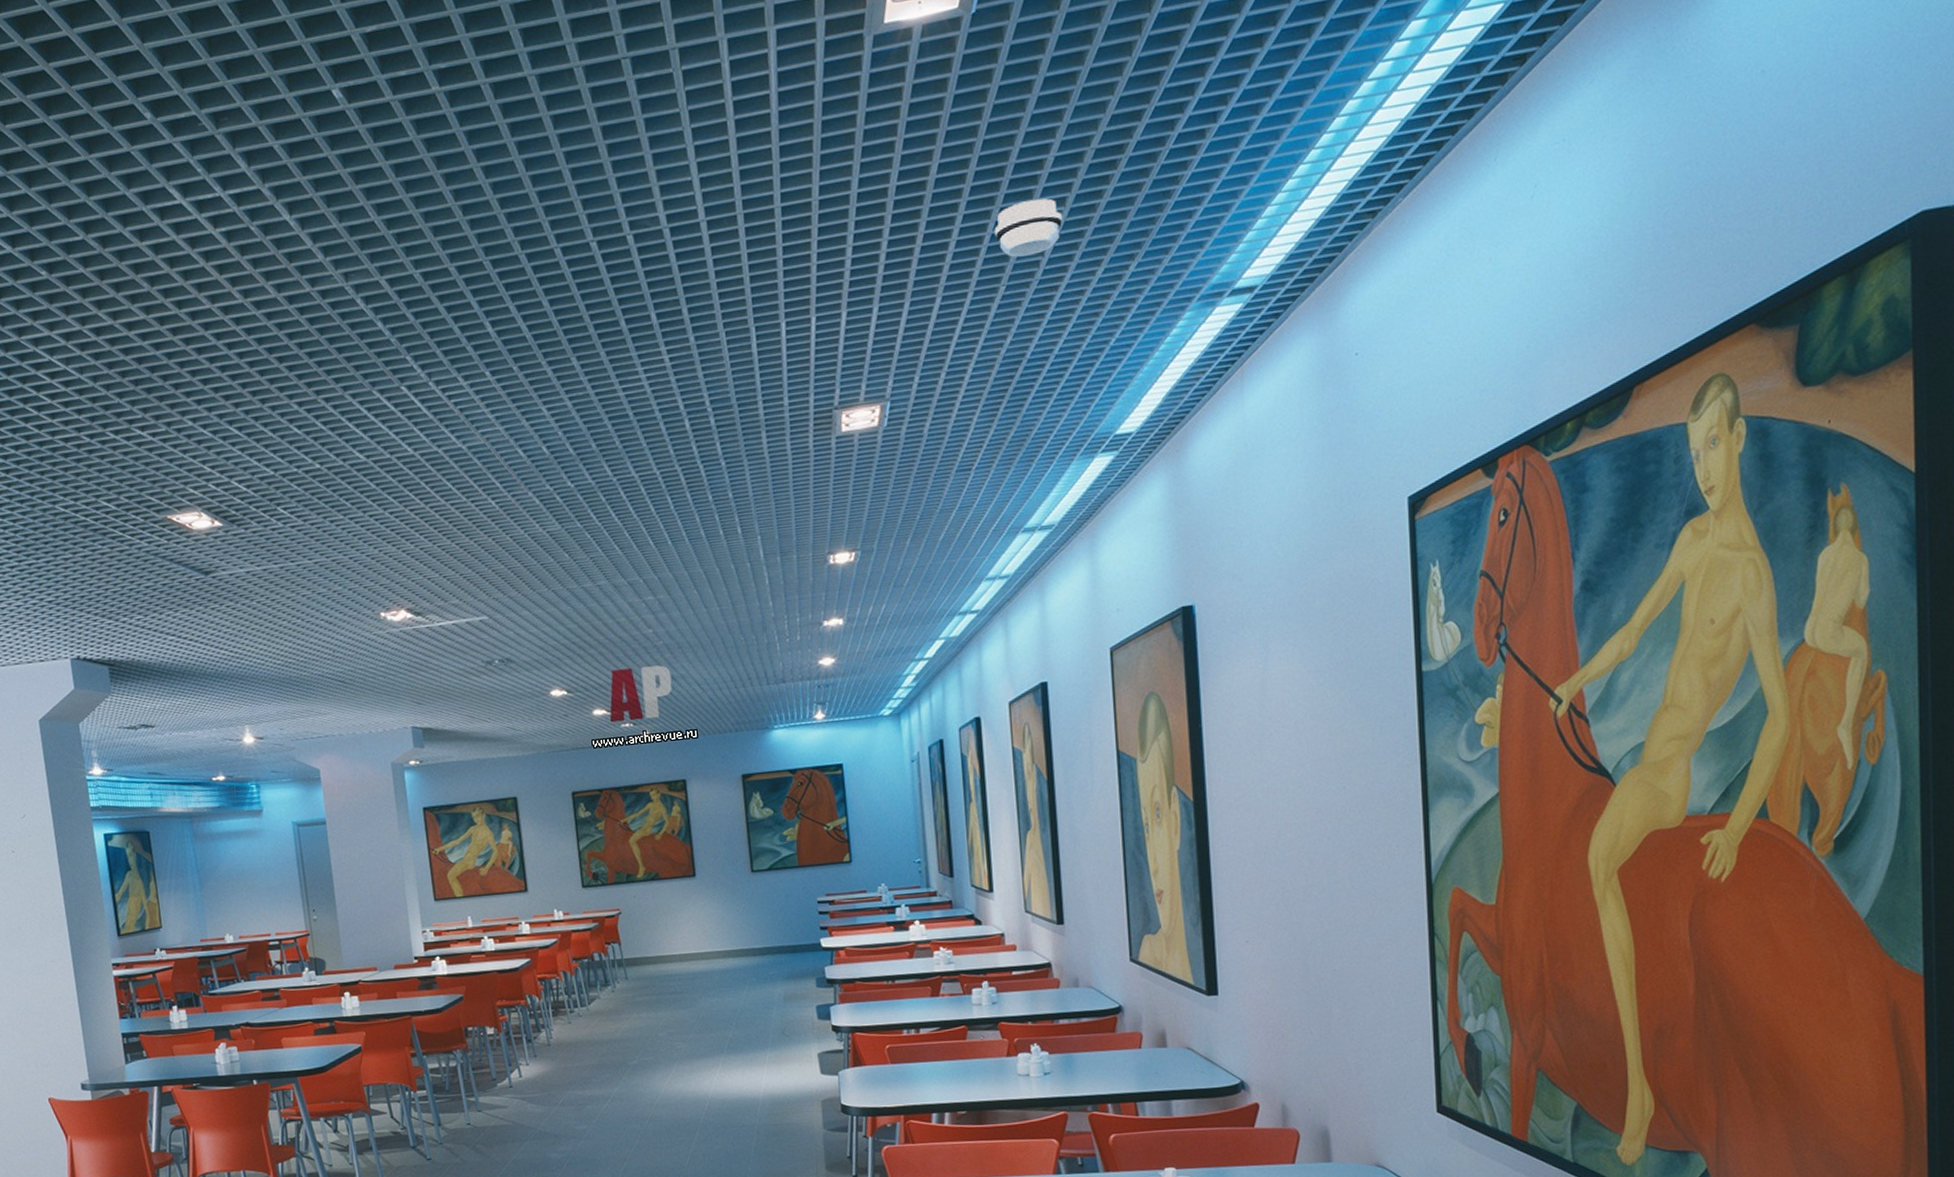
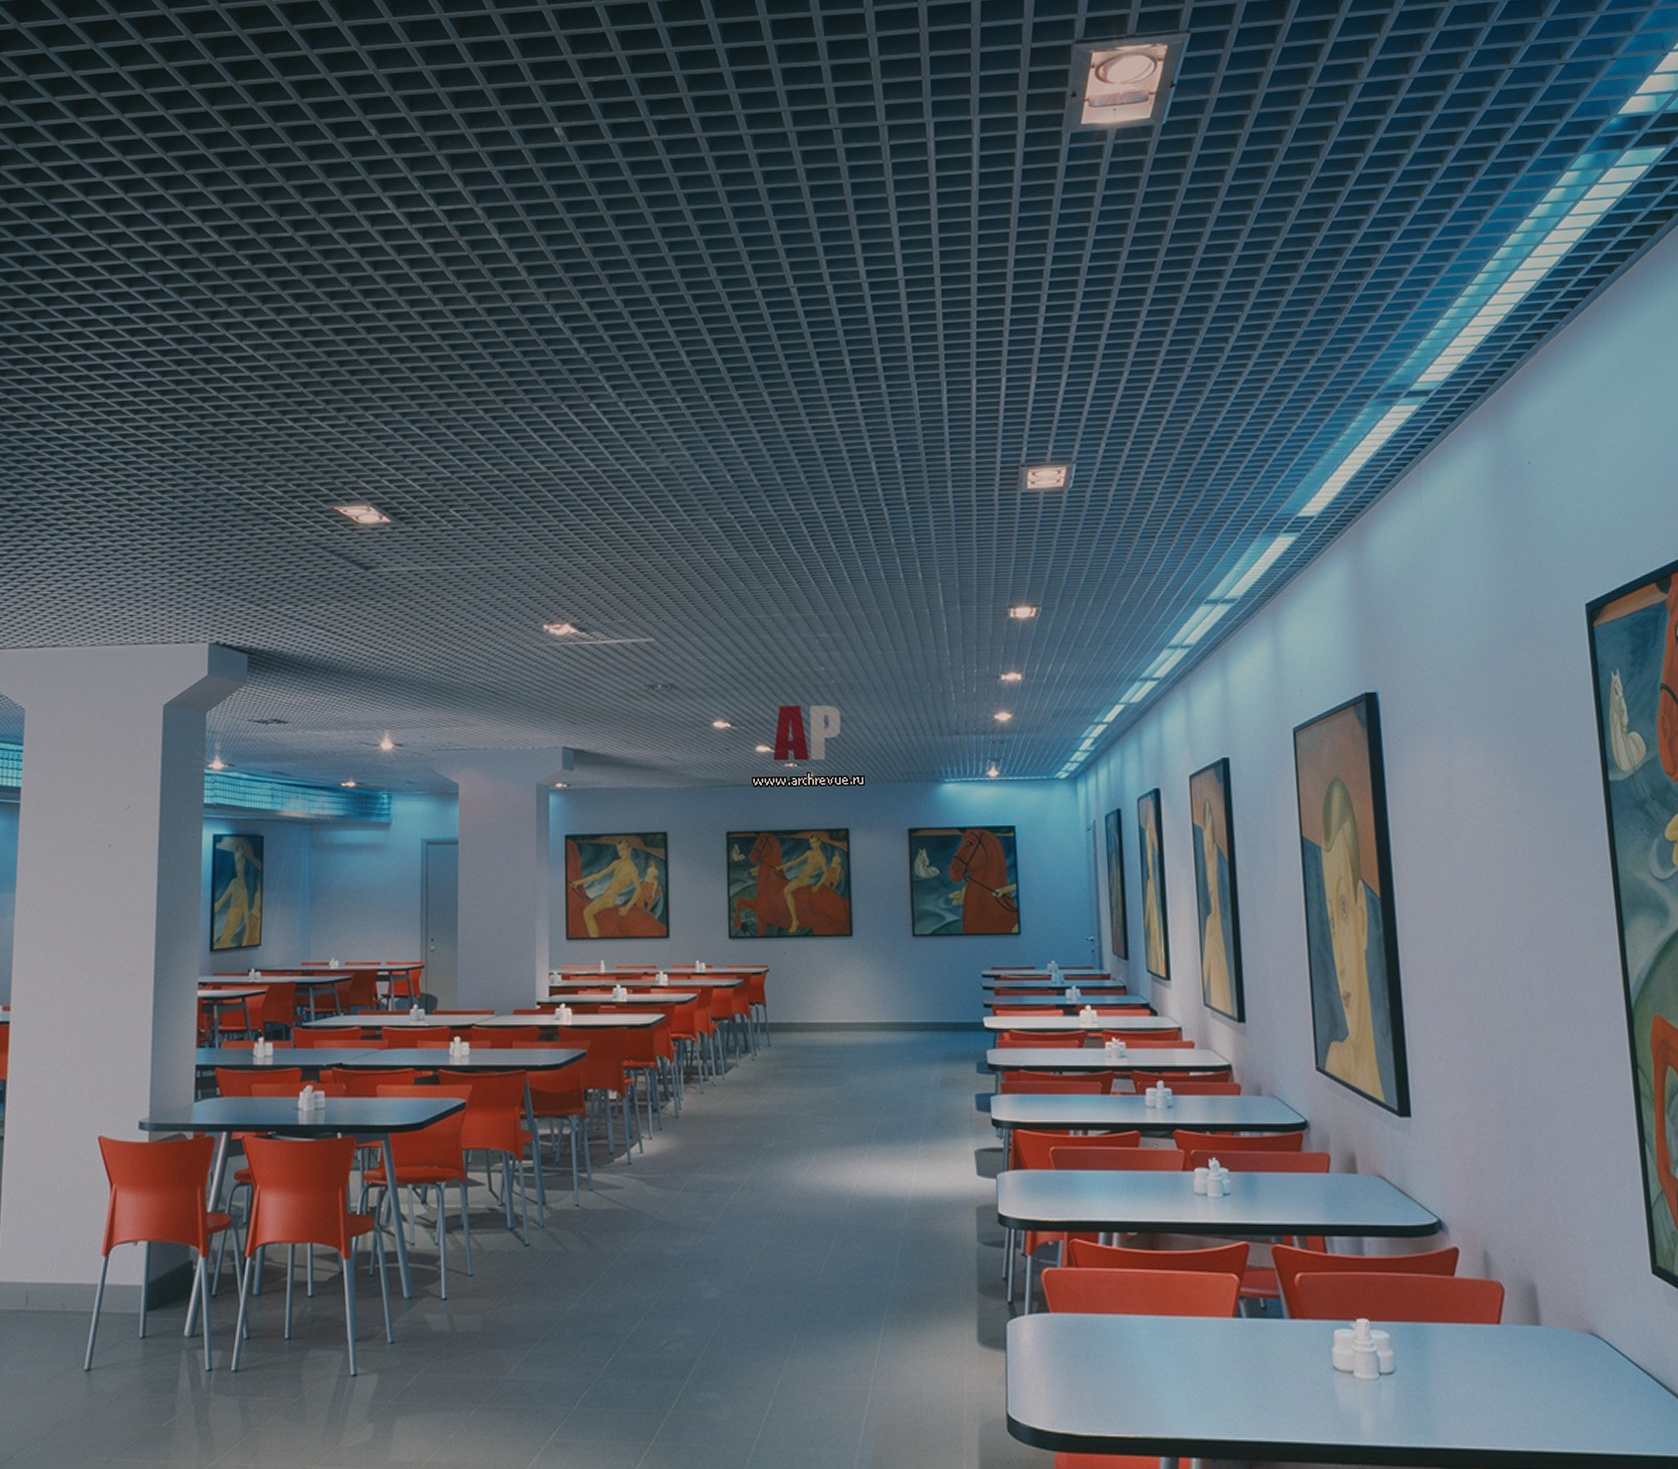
smoke detector: present [994,198,1063,257] -> none [1180,292,1247,342]

